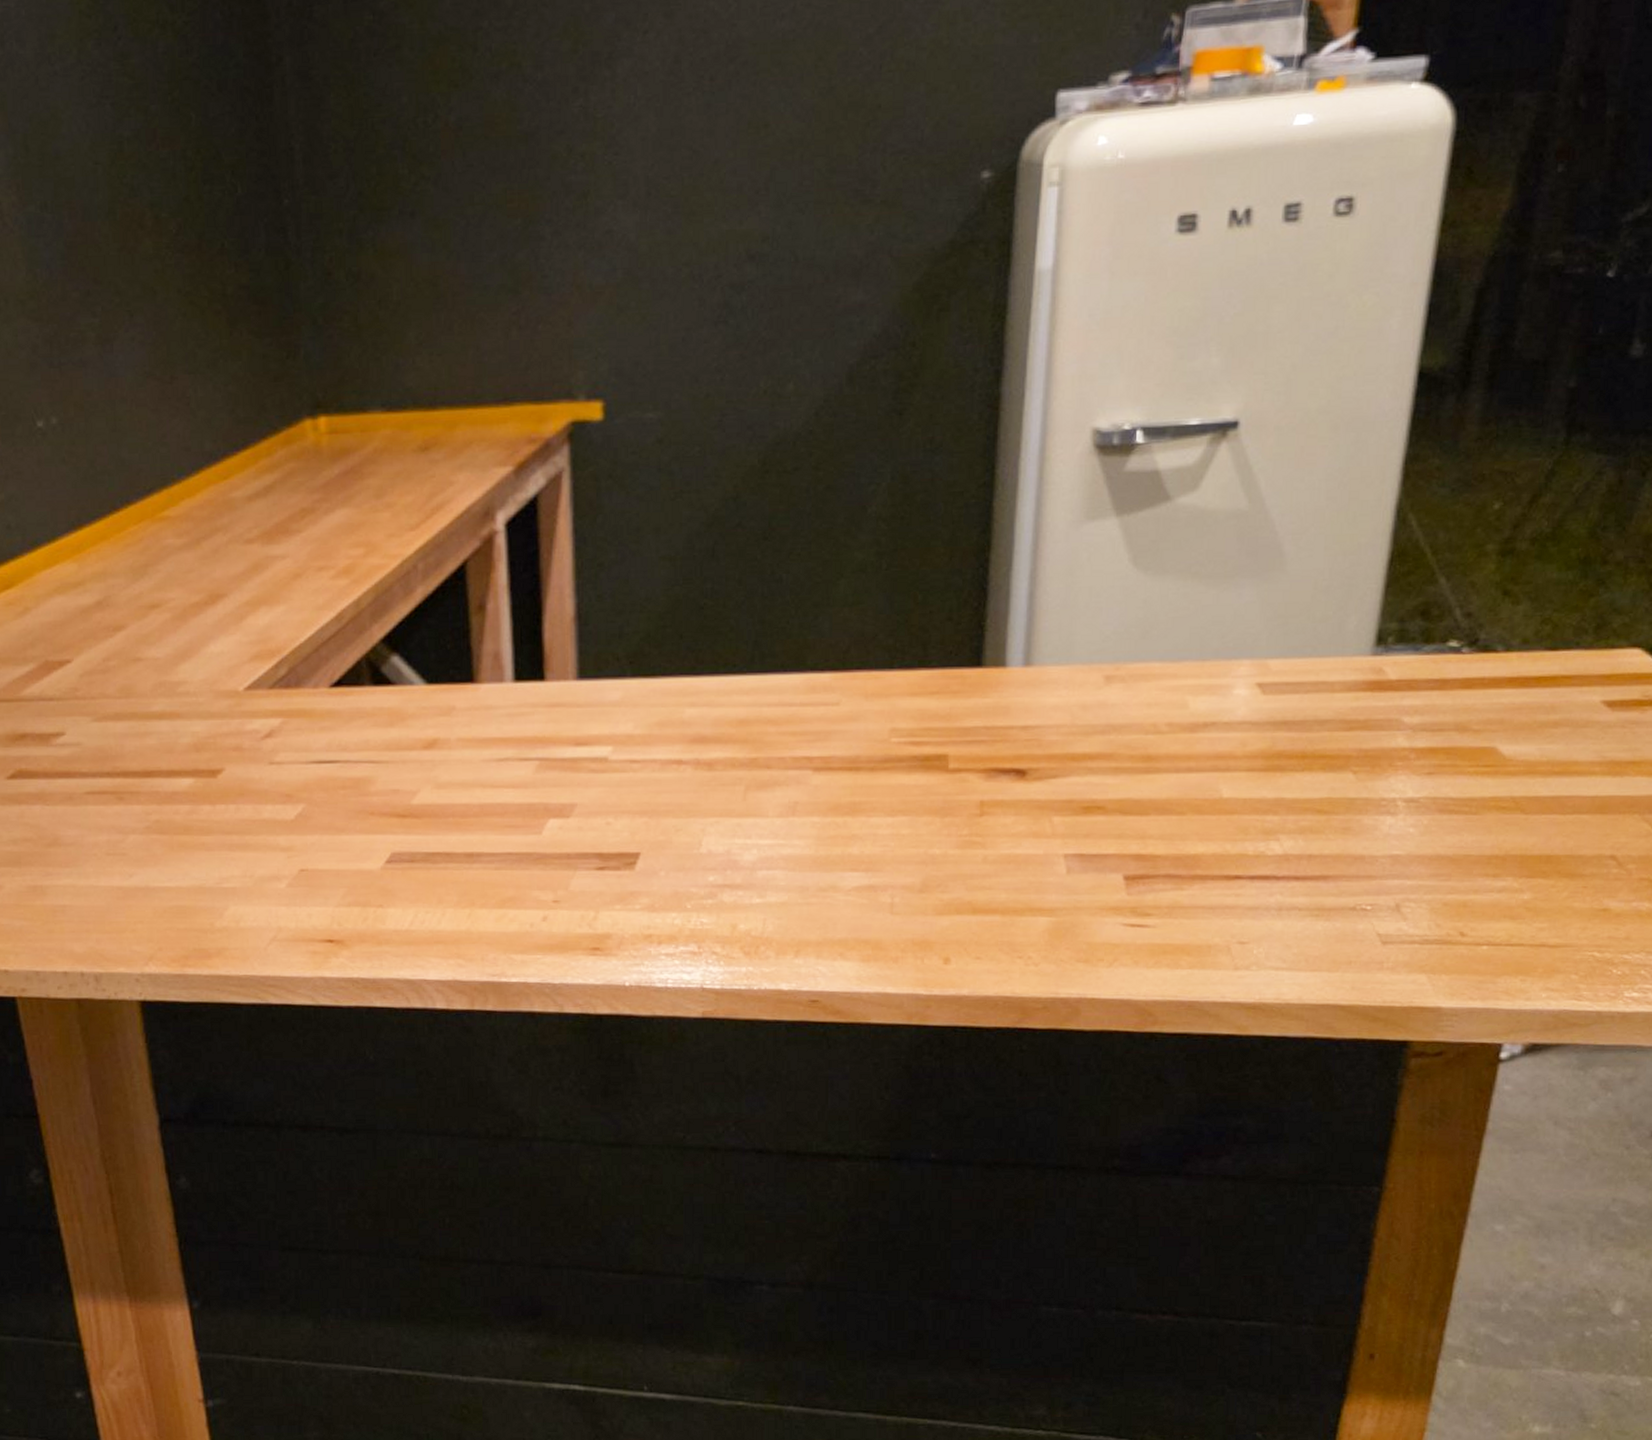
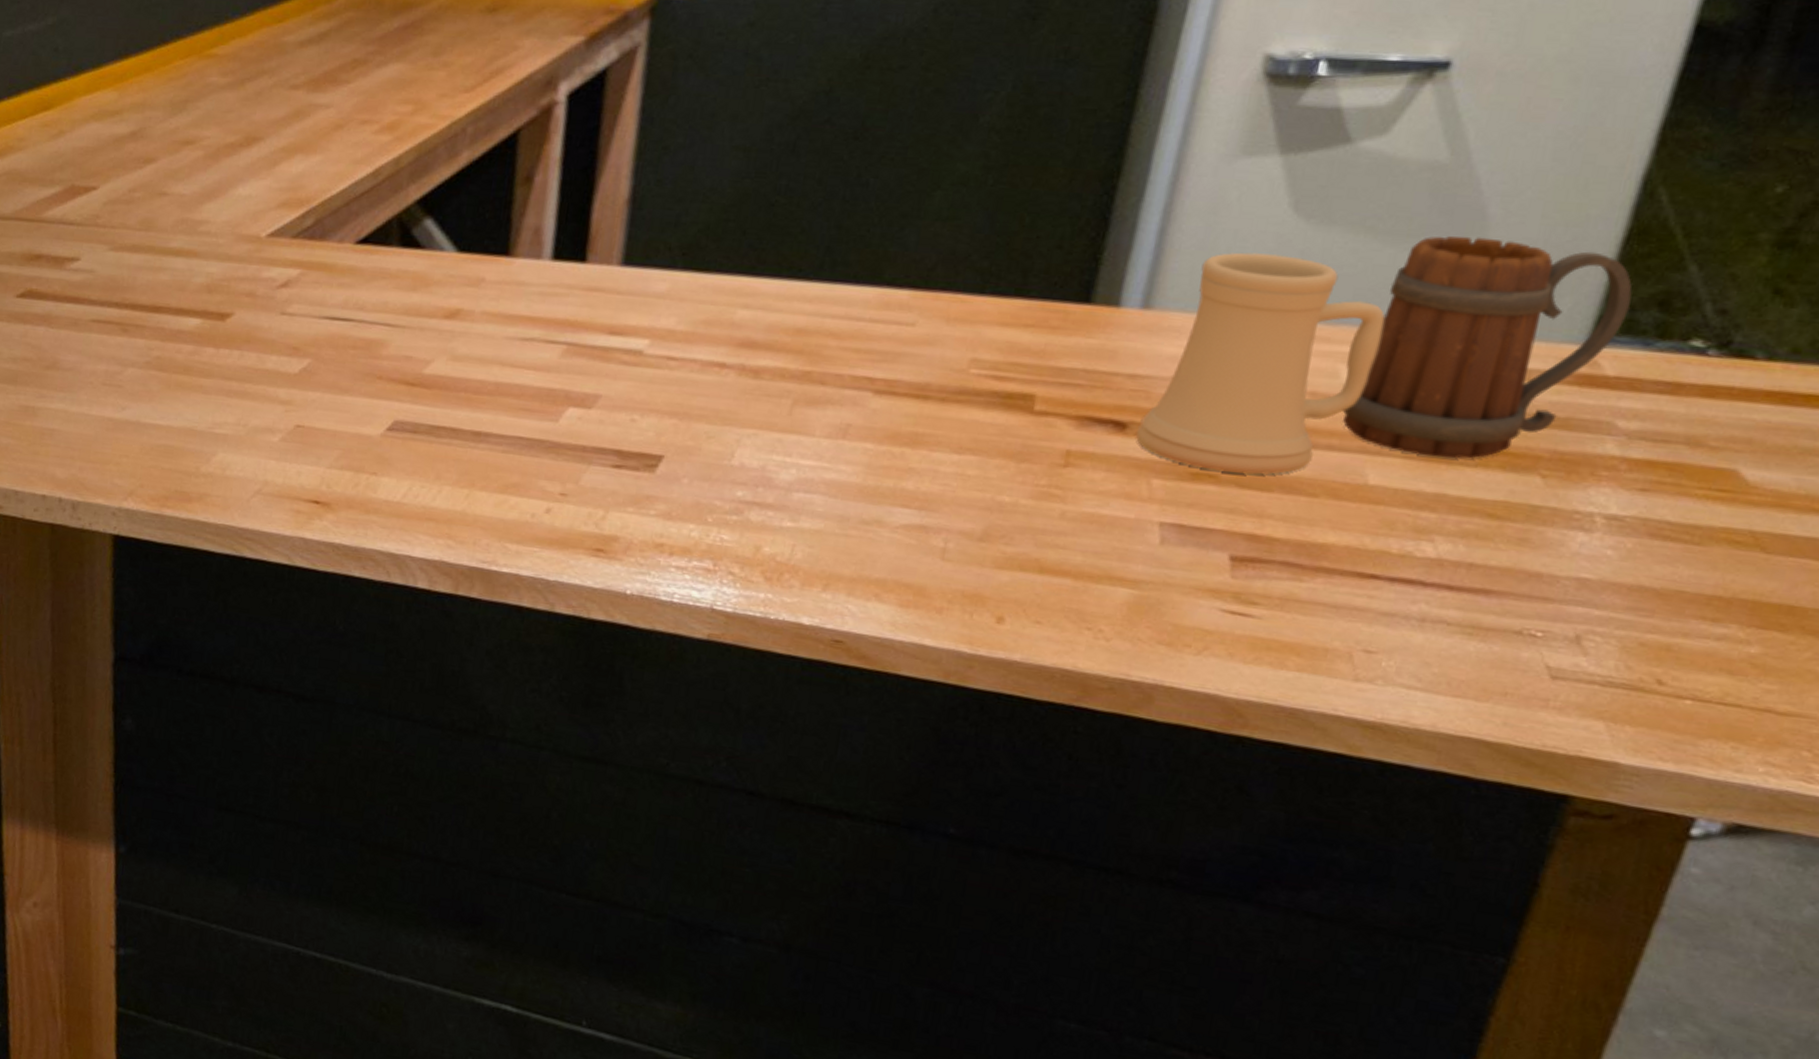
beer mug: none [1034,604,1217,803] -> present [1135,252,1386,475]
beer mug: none [1195,572,1401,767] -> present [1343,235,1633,459]

